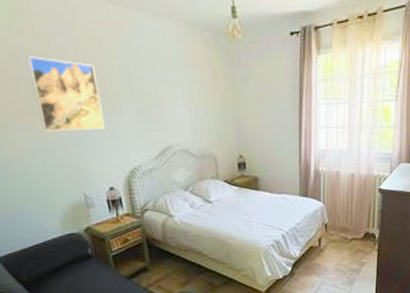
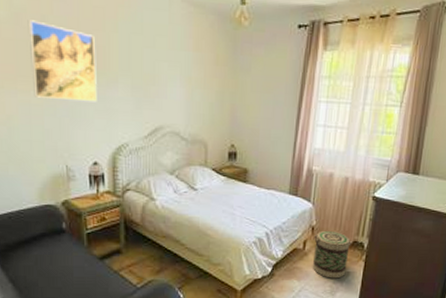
basket: none [328,225,364,271] -> present [313,230,352,279]

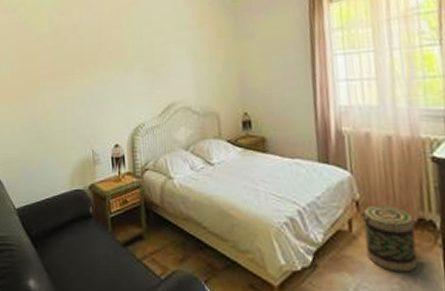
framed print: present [27,20,97,103] -> none [63,30,116,92]

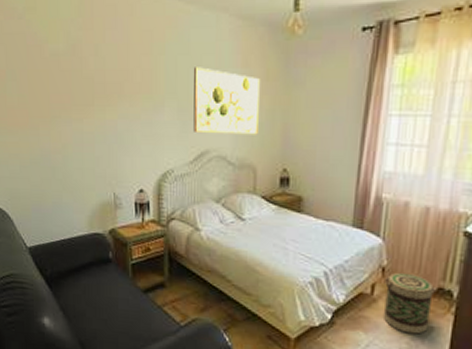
wall art: none [155,32,217,88] -> present [193,67,260,135]

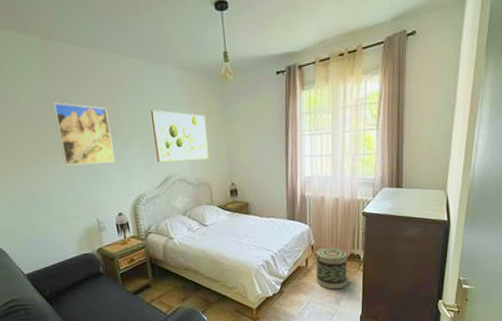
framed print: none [82,50,144,128] -> present [52,102,115,166]

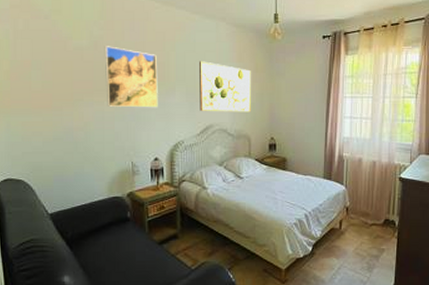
basket: present [314,247,349,290] -> none [349,210,384,256]

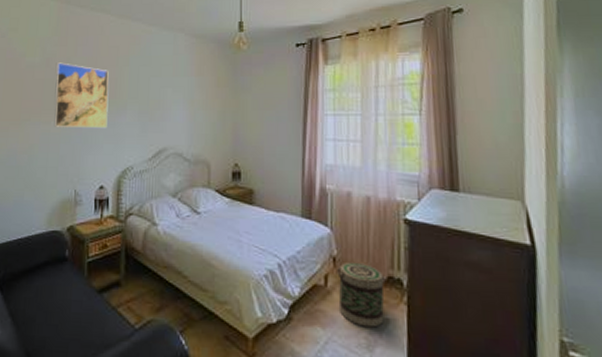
wall art: present [198,61,251,112] -> none [152,76,212,134]
basket: none [349,210,384,256] -> present [337,261,386,328]

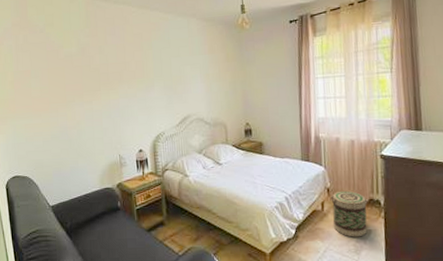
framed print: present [54,62,109,129] -> none [90,50,140,105]

